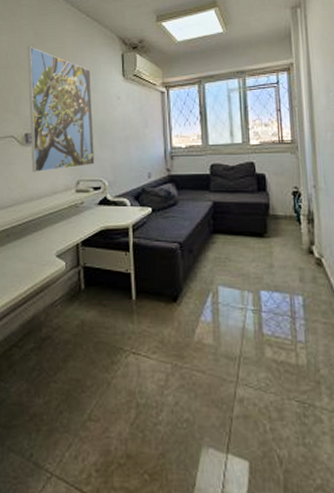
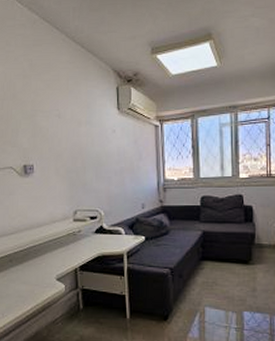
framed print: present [27,47,95,173] -> none [22,78,91,203]

